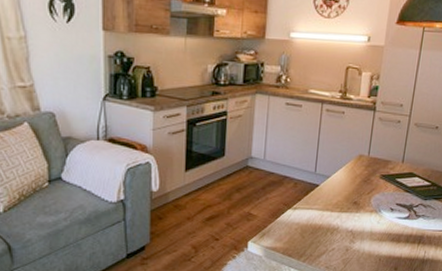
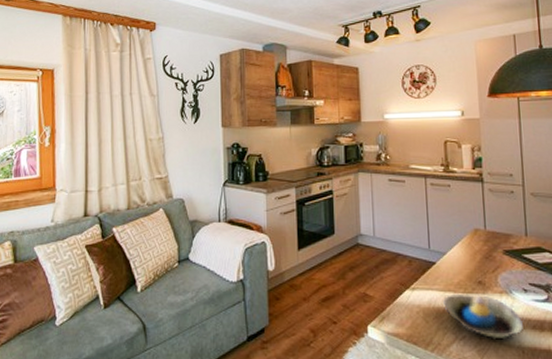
decorative bowl: none [320,212,386,250] -> present [443,293,524,340]

